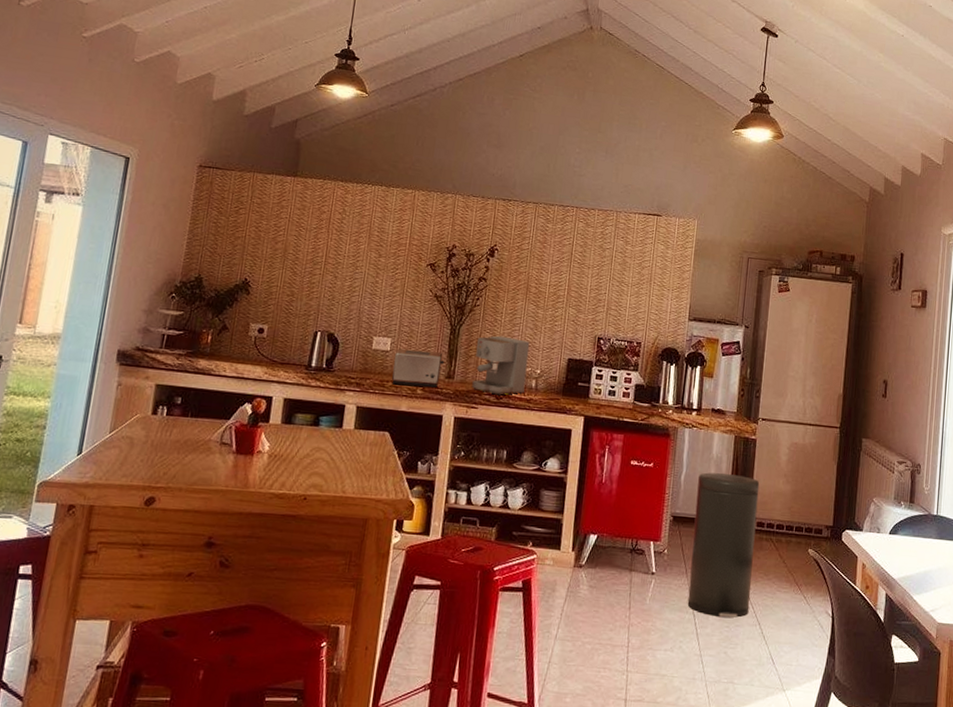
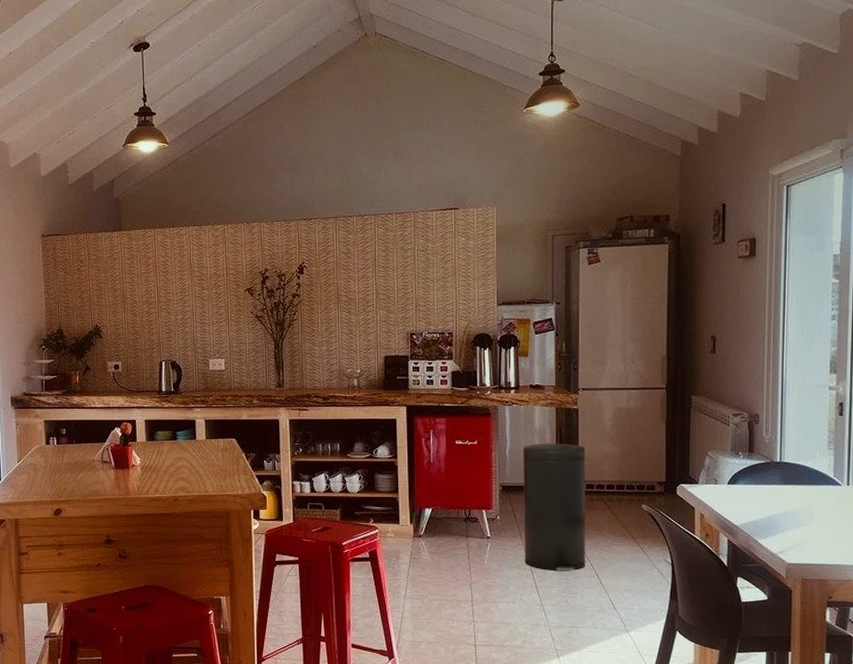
toaster: present [392,348,445,388] -> none [229,366,274,398]
coffee maker: present [472,335,530,395] -> none [300,344,348,396]

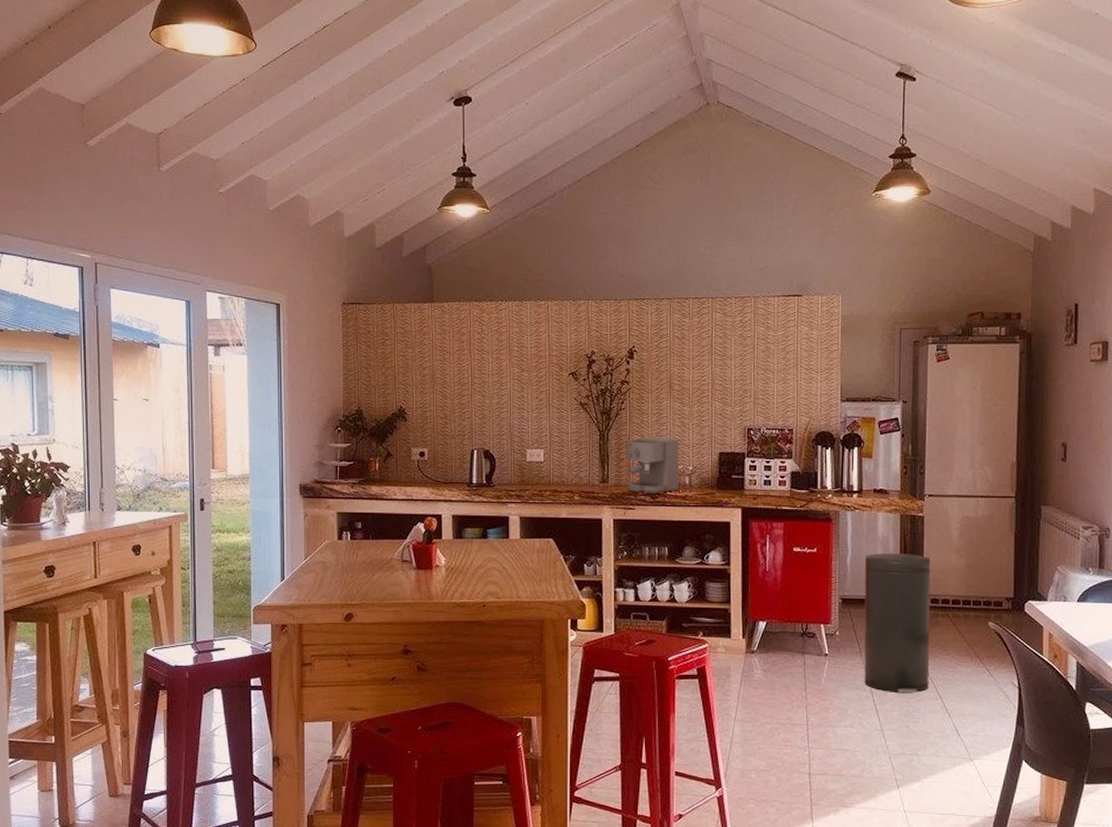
coffee maker: none [300,344,348,396] -> present [627,436,679,495]

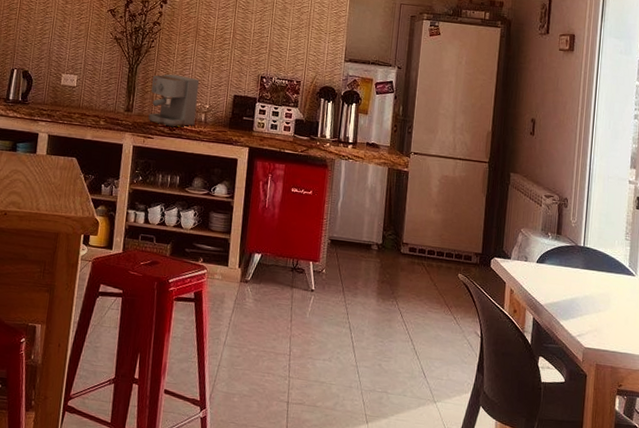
pedal bin: present [864,553,931,693] -> none [344,201,412,334]

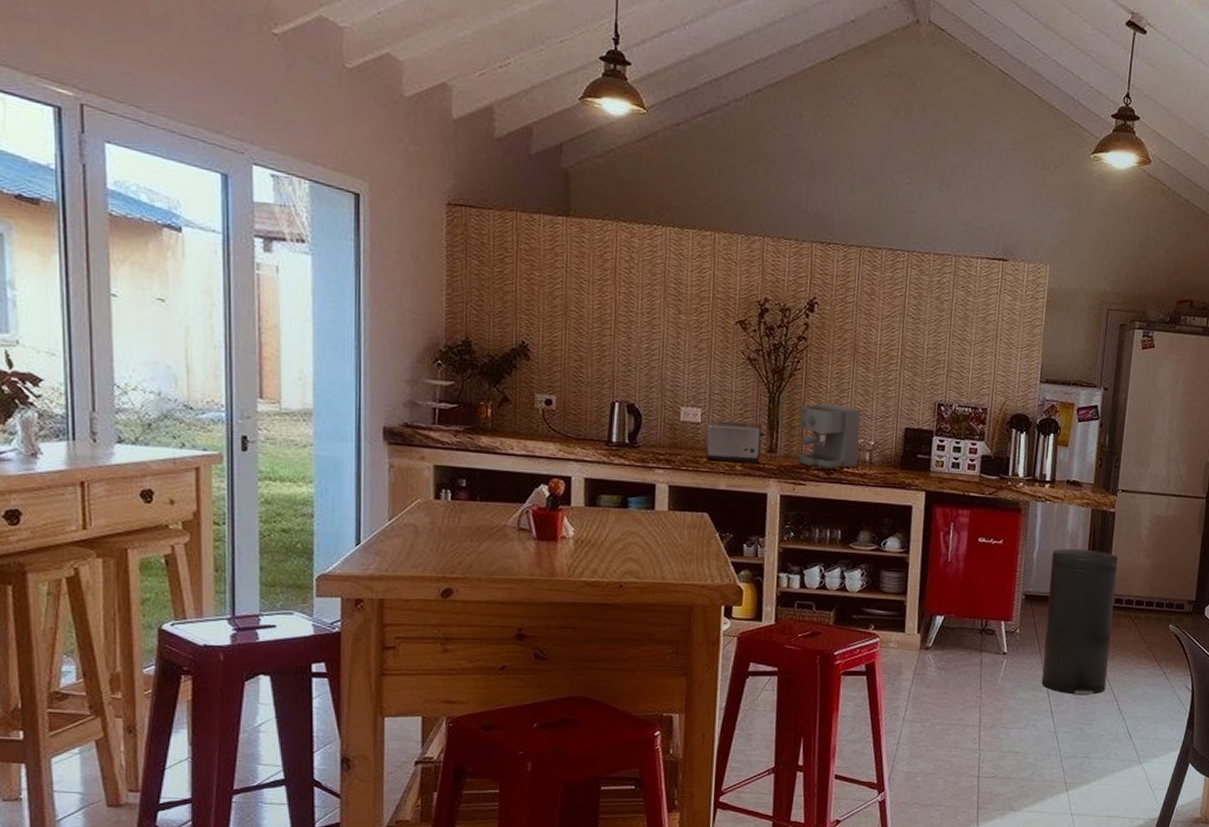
toaster: none [78,84,124,120] -> present [705,419,765,464]
pedal bin: none [344,201,412,334] -> present [1041,548,1119,695]

